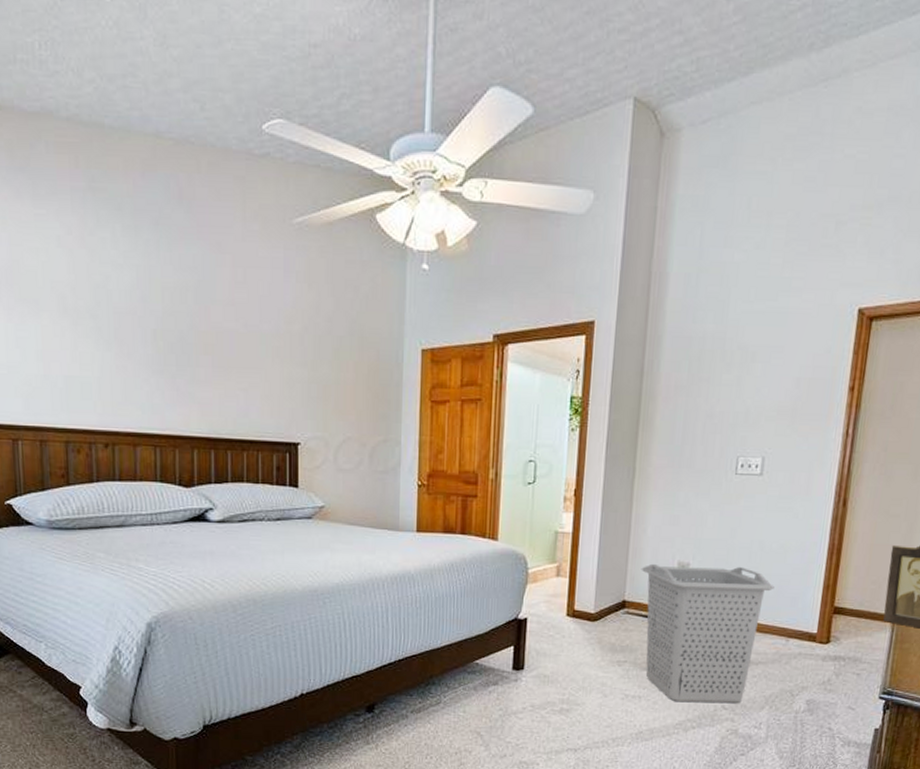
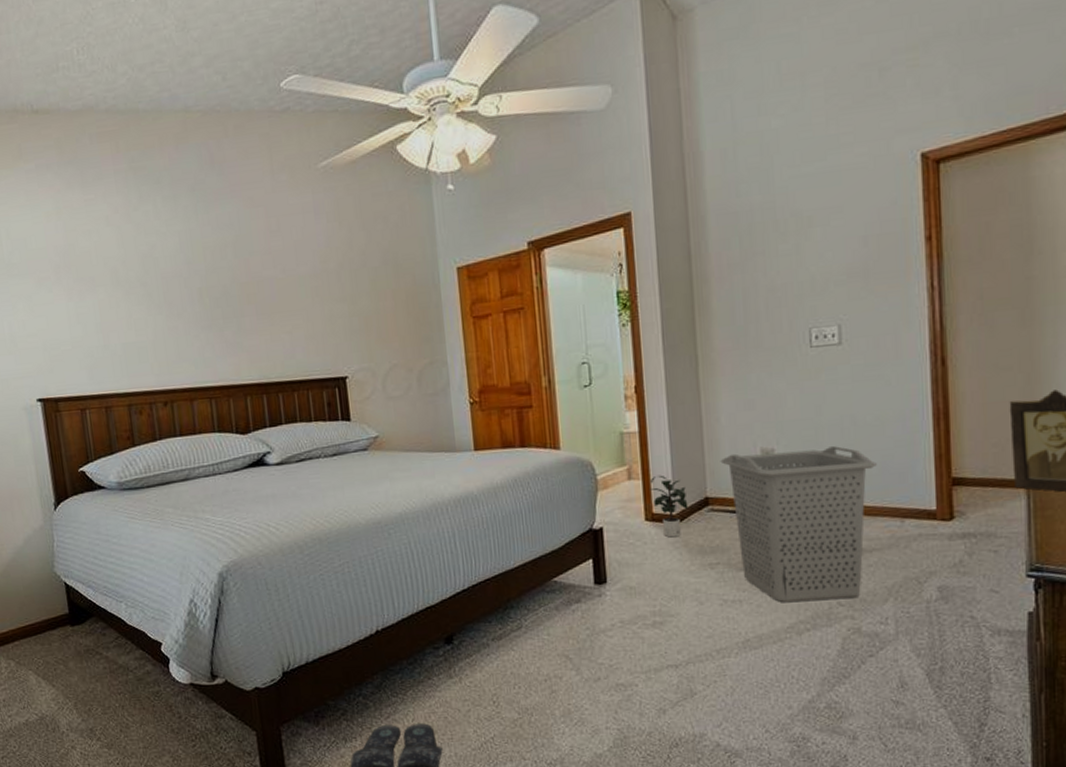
potted plant: none [573,575,607,634] -> present [648,475,688,538]

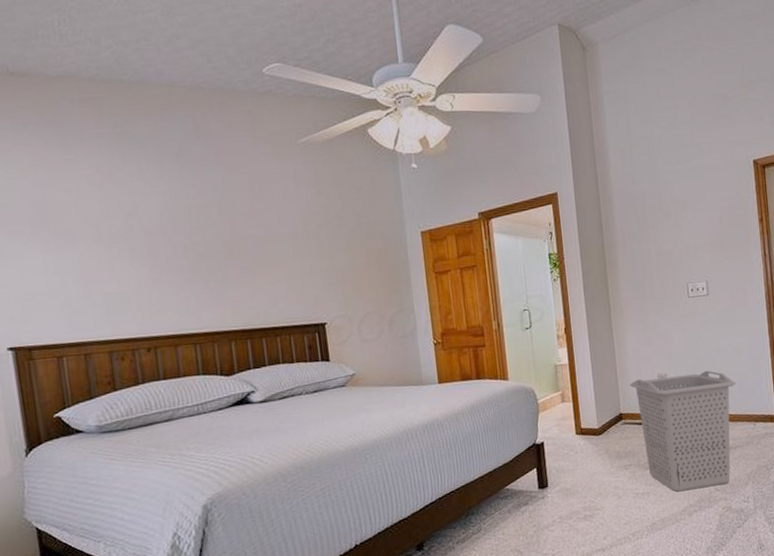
potted plant: present [648,475,688,538] -> none [577,397,608,447]

